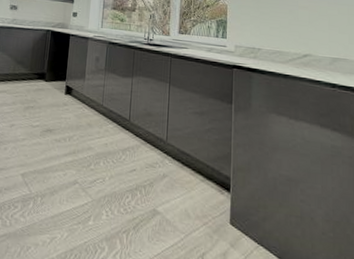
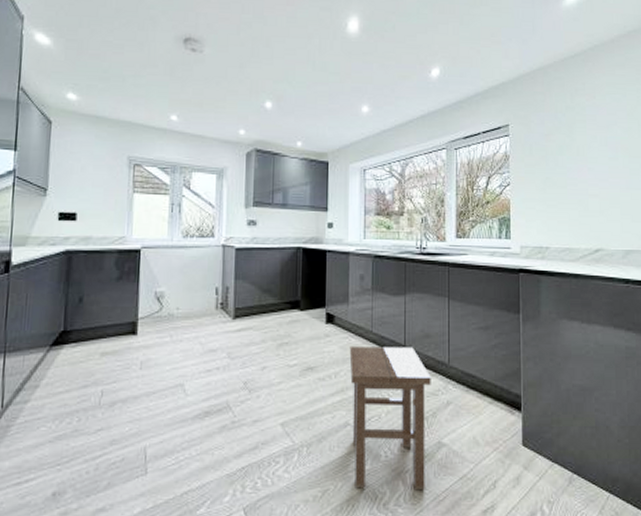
stool: none [78,115,151,252] -> present [349,345,431,491]

